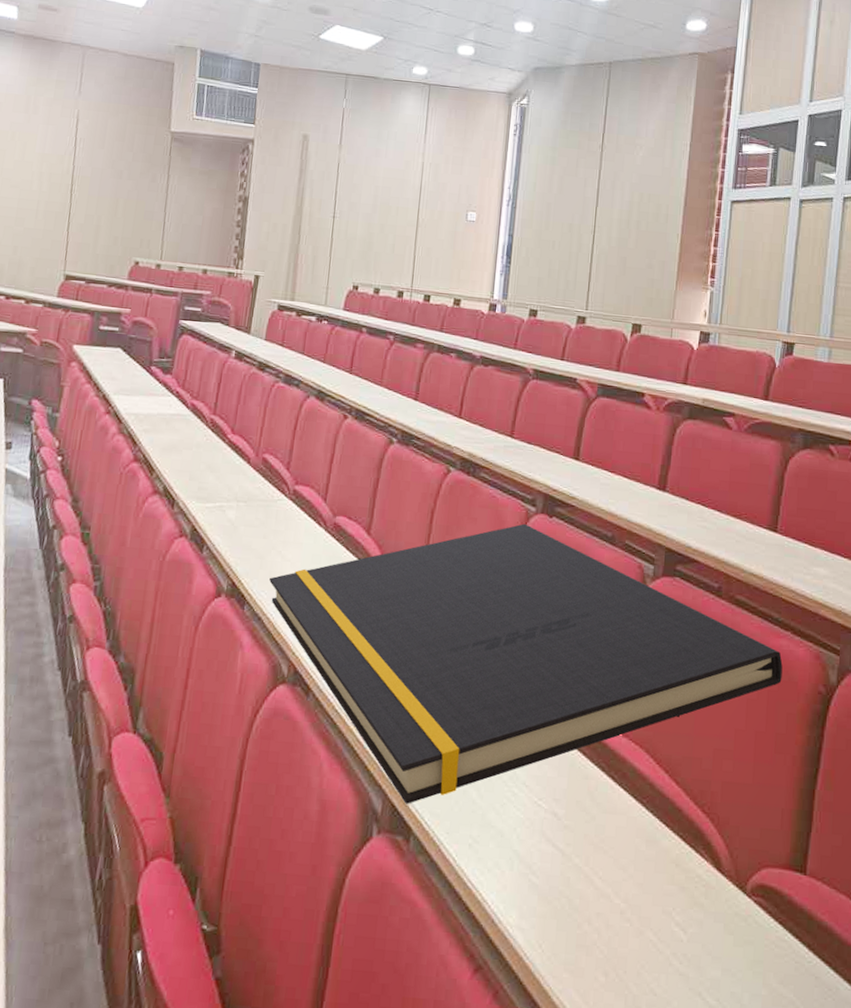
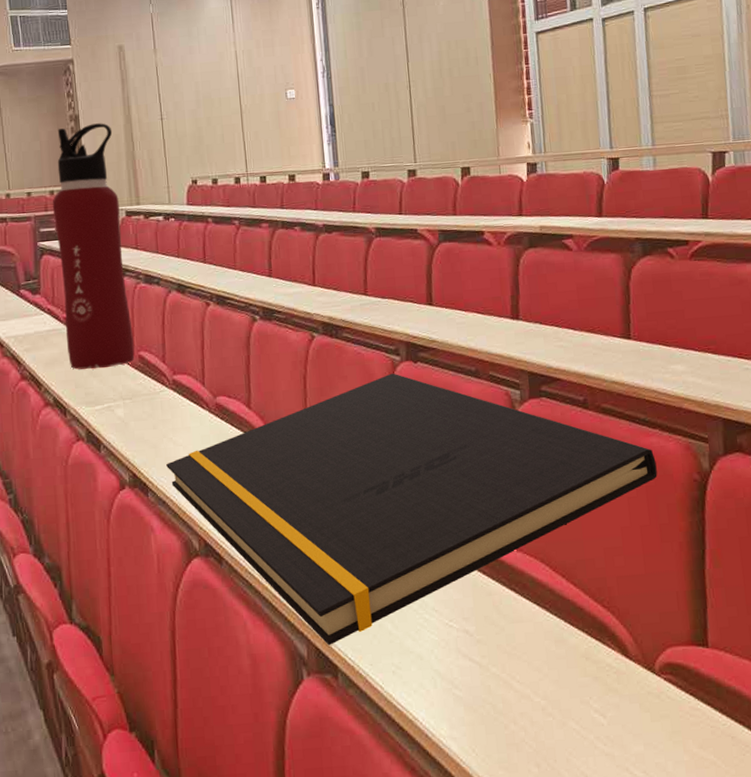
water bottle: none [188,207,281,465] -> present [52,123,135,370]

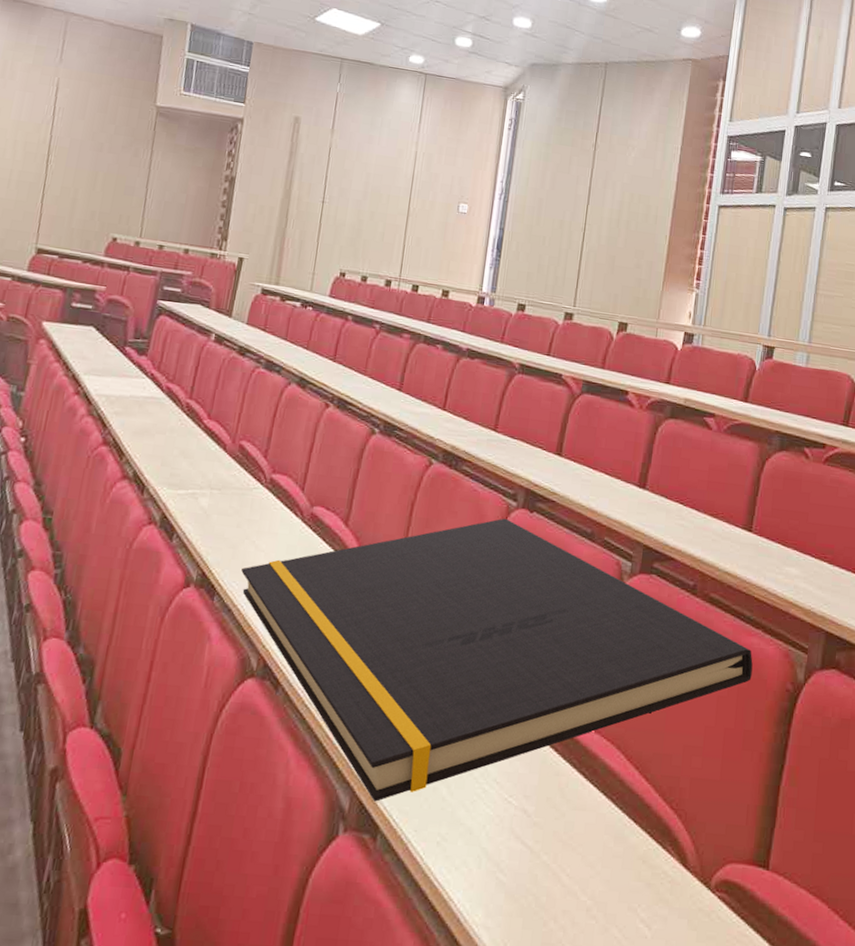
water bottle: present [52,123,135,370] -> none [161,186,268,452]

